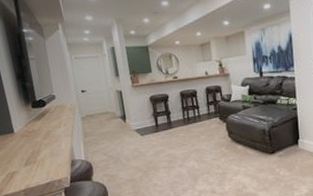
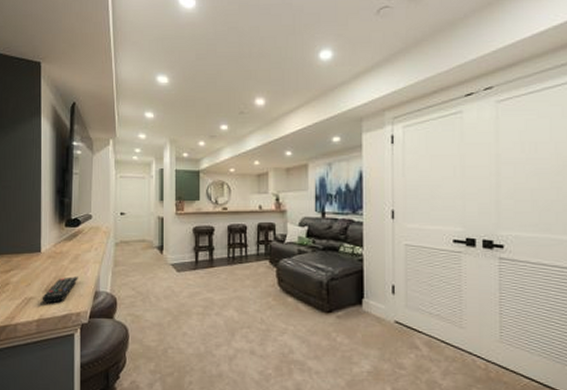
remote control: none [24,150,54,175] -> present [42,276,78,303]

